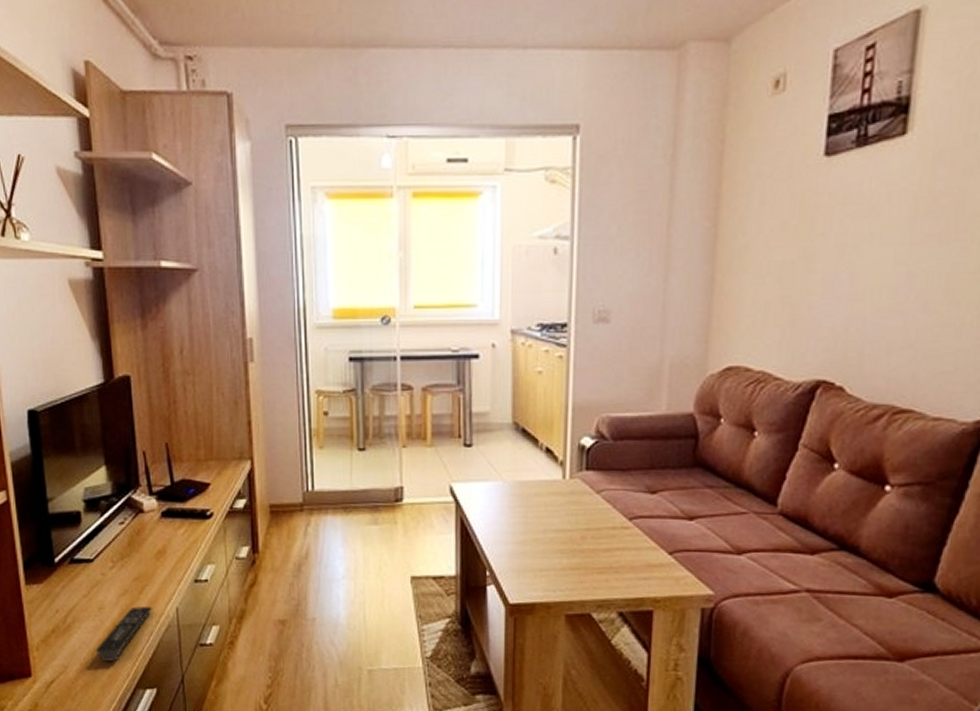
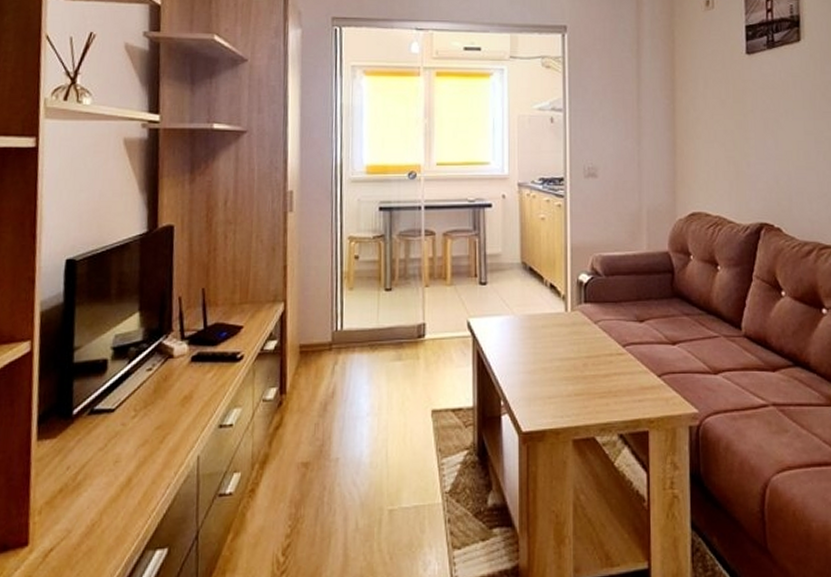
remote control: present [95,606,153,662] -> none [105,456,173,522]

